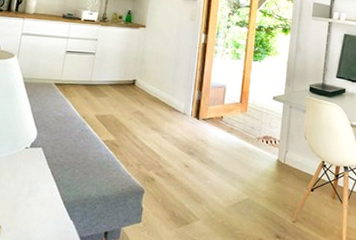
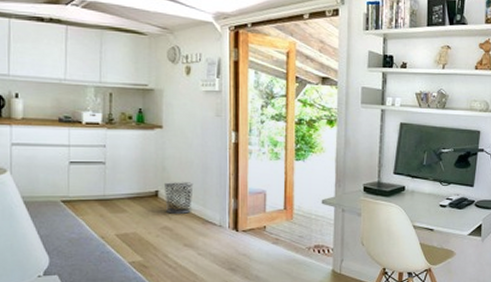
waste bin: none [140,73,166,101] -> present [164,182,194,214]

